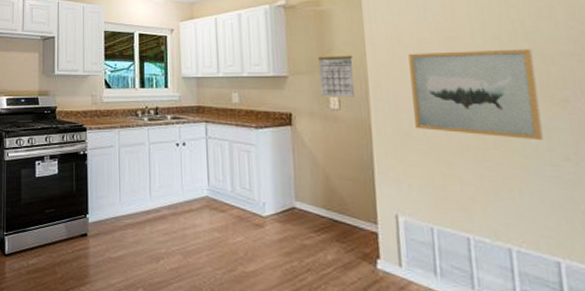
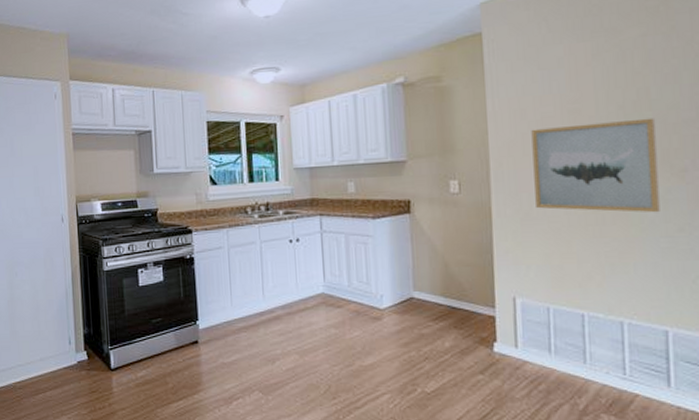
calendar: present [318,55,356,97] -> none [439,135,476,181]

